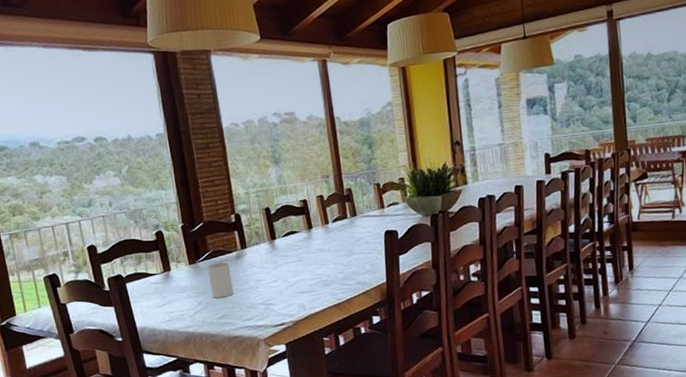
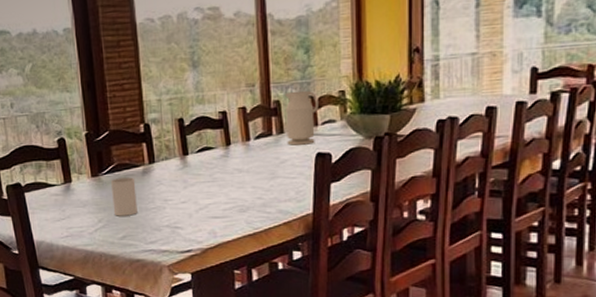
water jug: none [354,179,384,226] -> present [284,90,319,146]

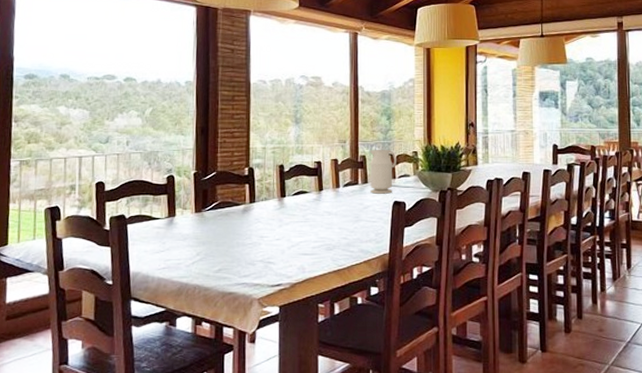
cup: present [111,177,138,216] -> none [212,214,236,250]

